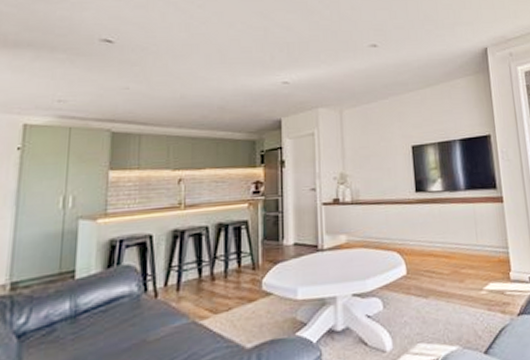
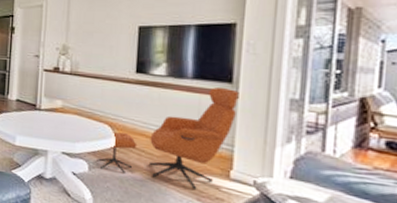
lounge chair: none [390,194,505,303] -> present [97,87,239,190]

